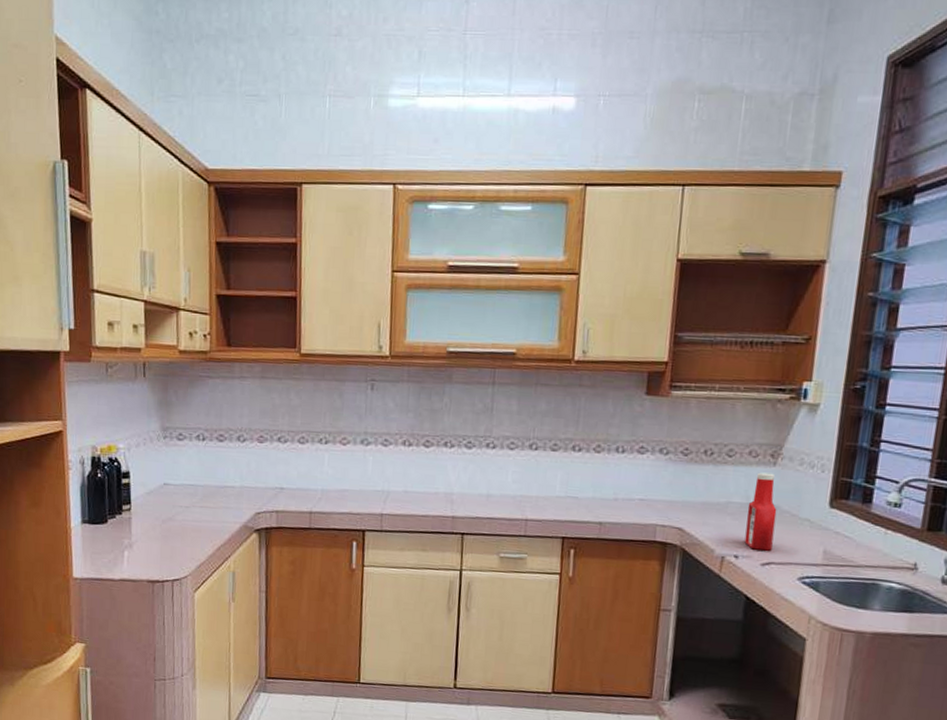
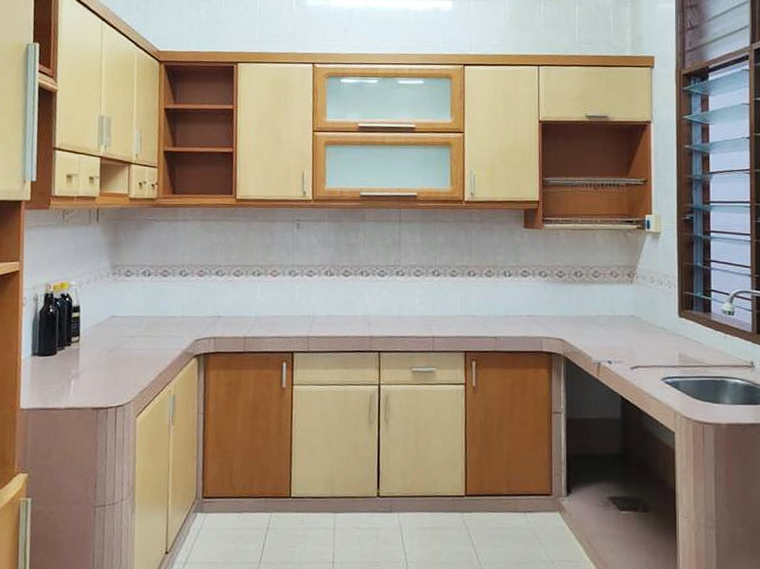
ketchup bottle: present [744,472,777,551] -> none [614,289,638,356]

